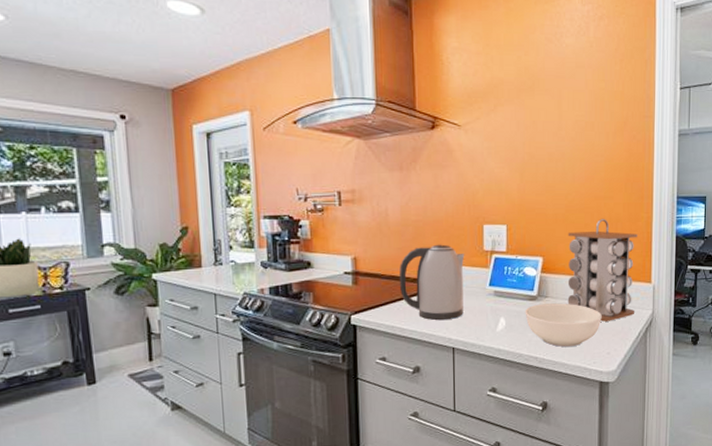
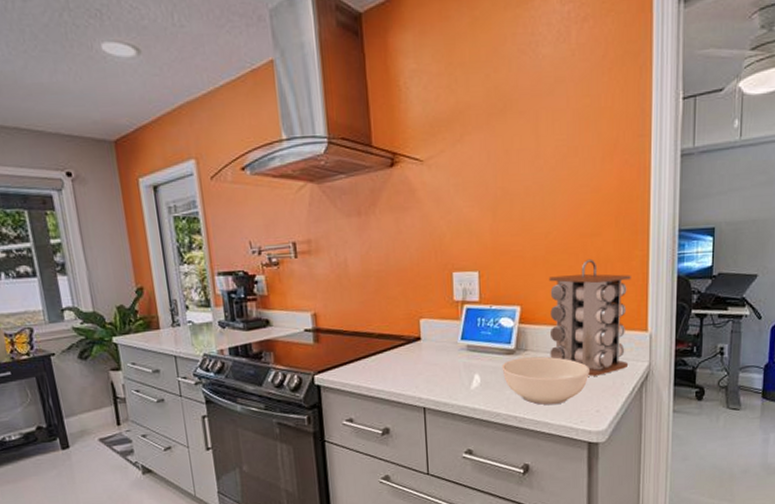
kettle: present [399,244,465,320] -> none [362,295,434,378]

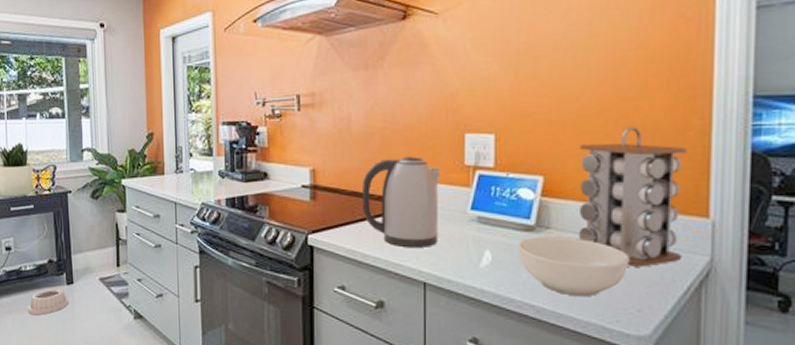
pet bowl: none [18,454,67,485] -> present [28,288,69,316]
kettle: none [362,295,434,378] -> present [361,156,441,247]

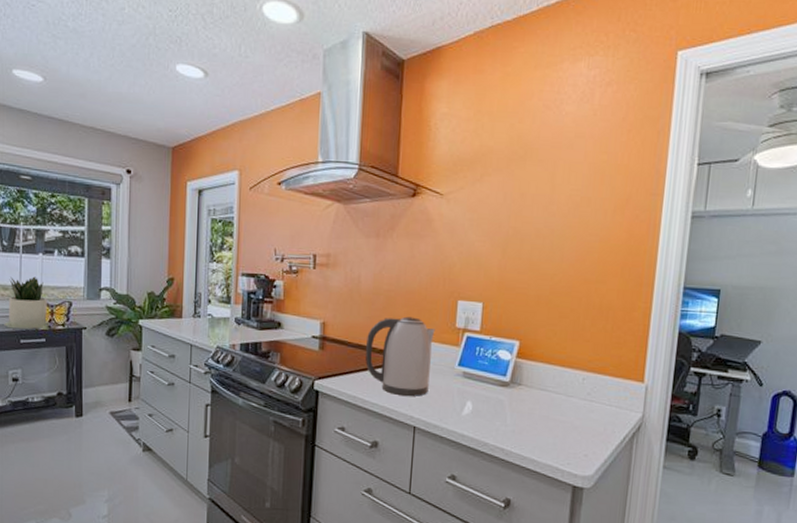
pet bowl: present [28,288,69,316] -> none [33,419,77,446]
bowl: present [518,236,629,297] -> none [494,391,582,443]
spice rack: present [578,126,687,267] -> none [543,304,632,420]

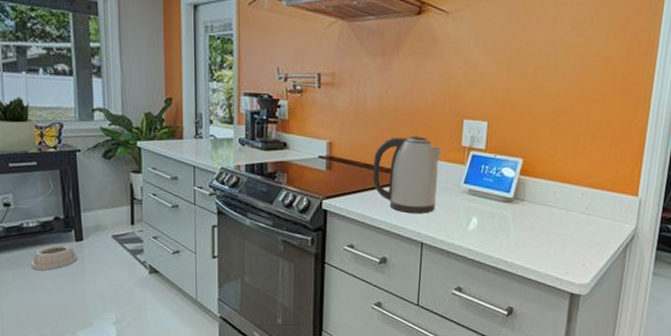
pet bowl: none [33,419,77,446] -> present [31,244,78,271]

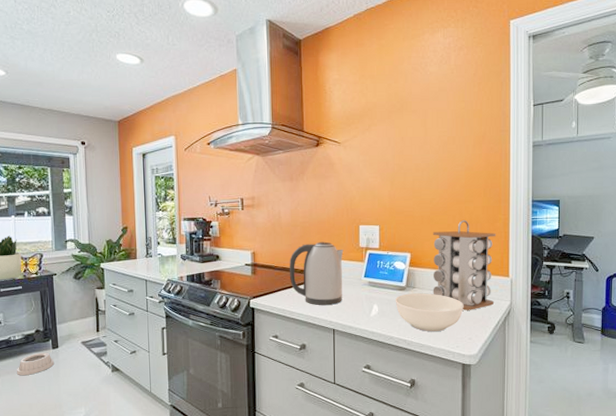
bowl: none [499,207,580,255] -> present [395,293,464,332]
spice rack: none [544,122,629,232] -> present [432,219,496,310]

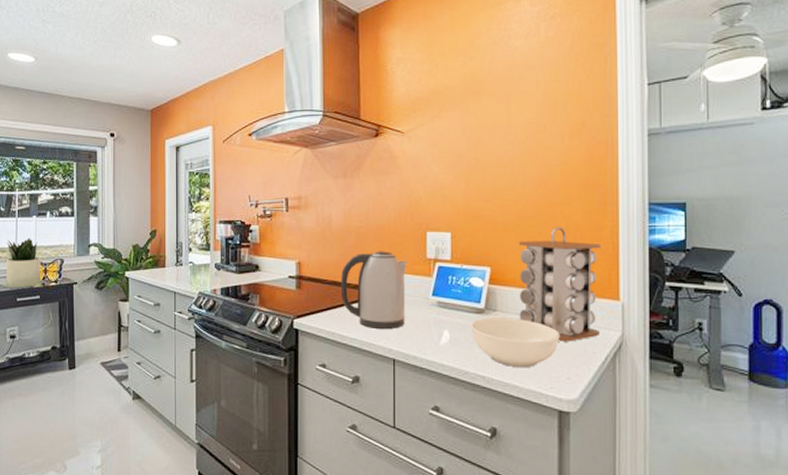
pet bowl: present [17,352,55,376] -> none [30,373,70,400]

